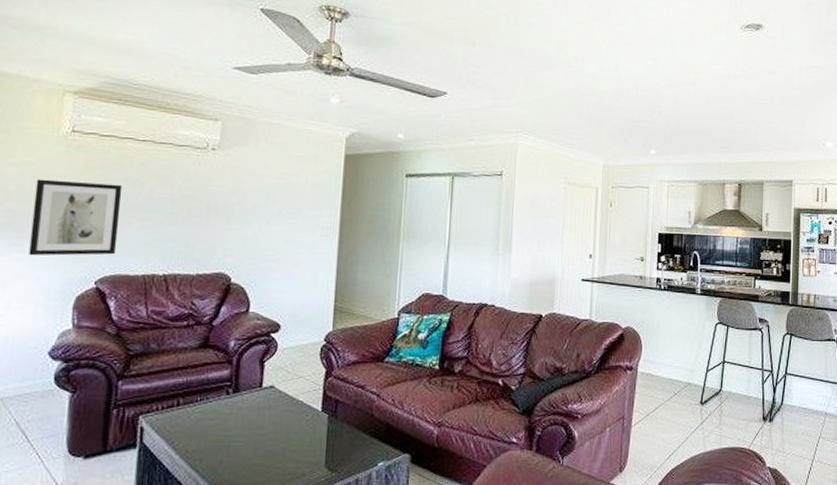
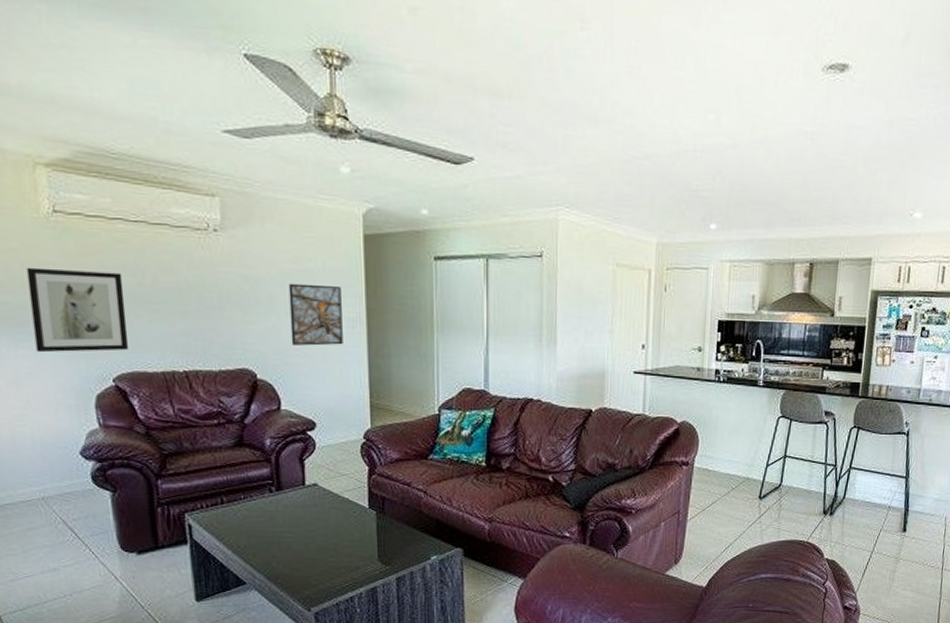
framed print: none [268,196,319,252] -> present [288,283,343,346]

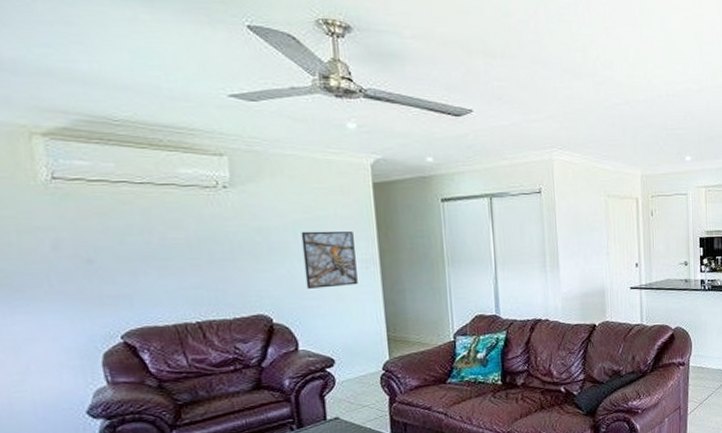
wall art: present [26,267,129,353] -> none [23,233,138,317]

